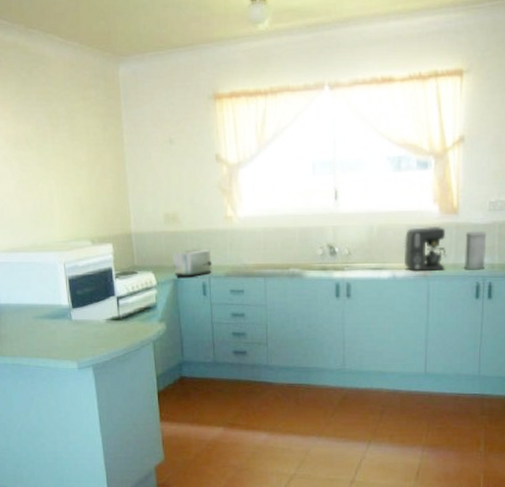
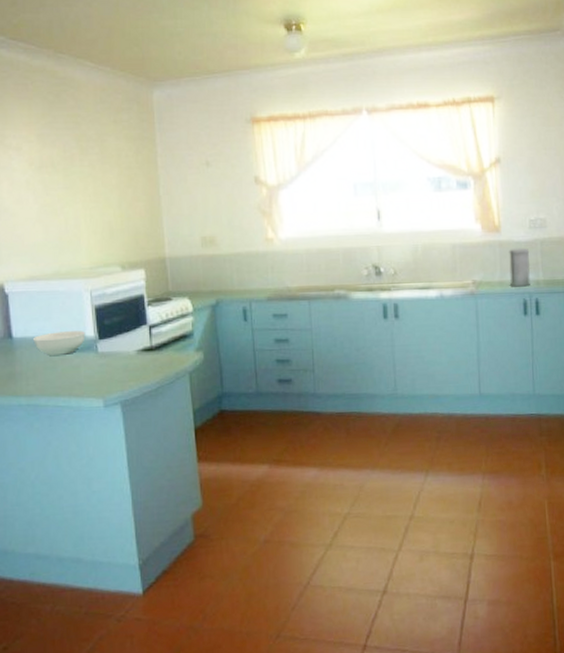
bowl: none [15,300,61,322] -> present [33,331,86,356]
toaster: present [173,248,212,277] -> none [211,271,253,302]
coffee maker: present [404,226,446,273] -> none [449,244,491,292]

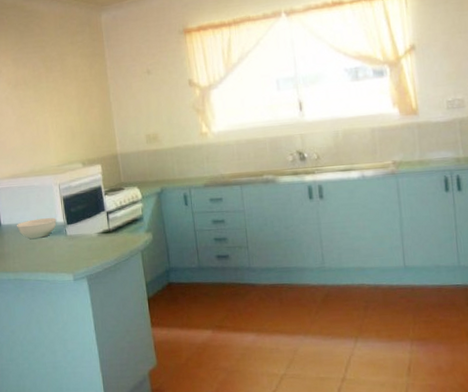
canister: present [509,247,530,287] -> none [427,127,451,166]

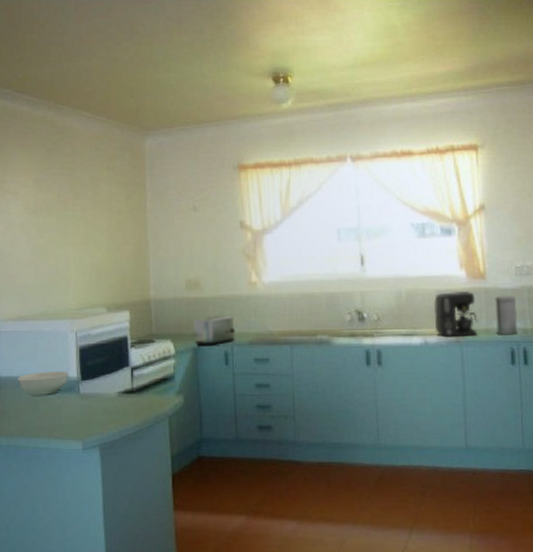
toaster: none [155,162,192,190] -> present [194,314,235,345]
coffee maker: none [369,126,411,172] -> present [433,290,477,339]
canister: none [427,127,451,166] -> present [495,295,518,335]

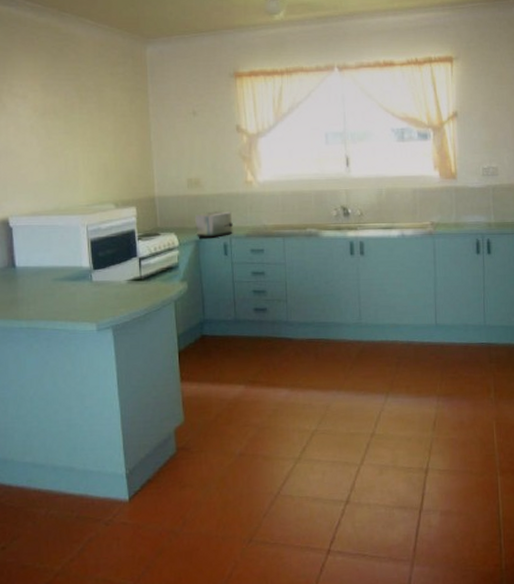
bowl: present [18,371,69,397] -> none [34,262,82,284]
coffee maker: present [433,290,477,339] -> none [410,189,448,232]
canister: present [495,295,518,335] -> none [464,193,483,229]

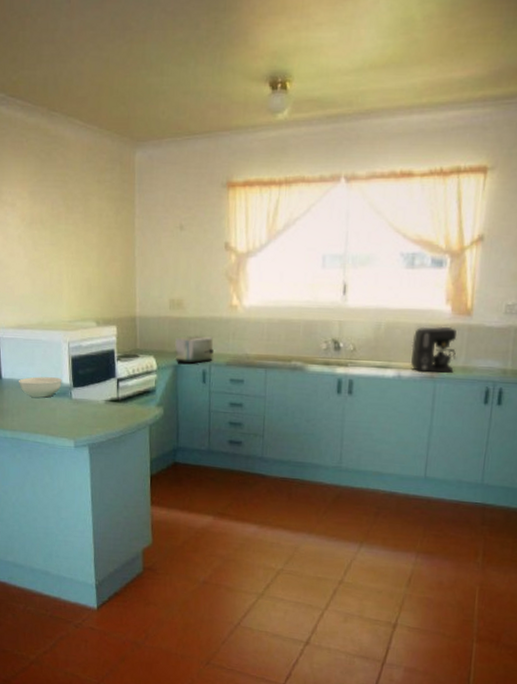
bowl: none [34,262,82,284] -> present [19,376,62,398]
coffee maker: none [410,189,448,232] -> present [411,326,457,374]

